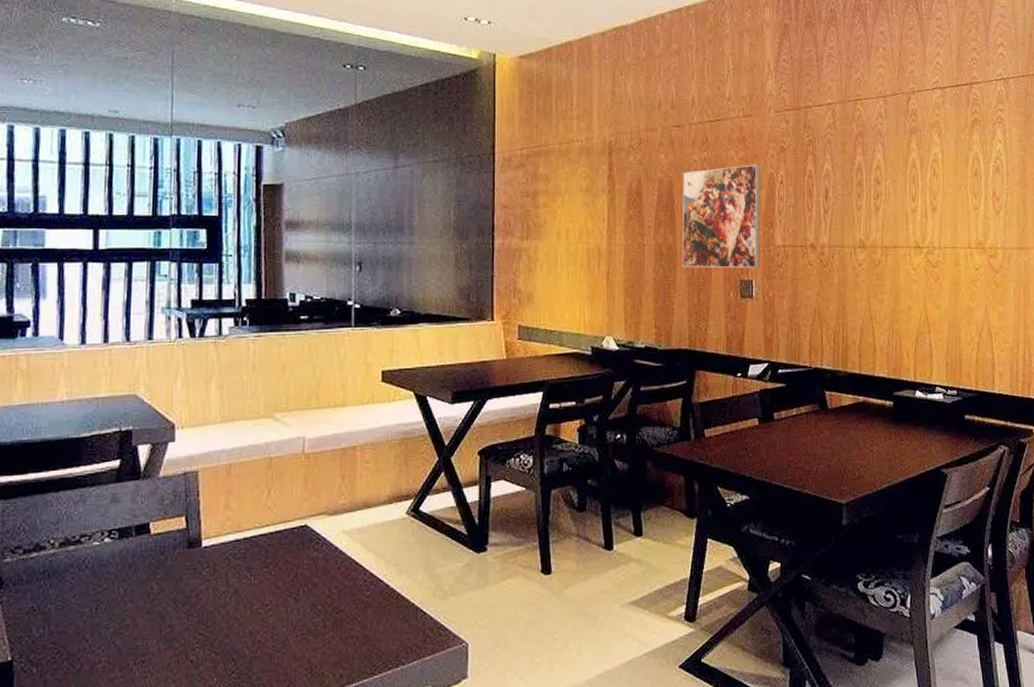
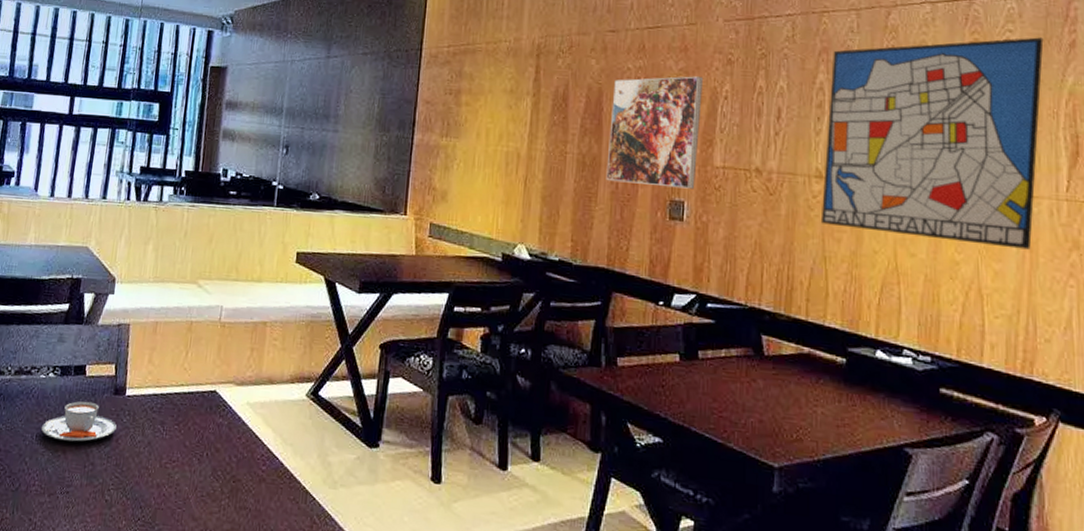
teacup: none [101,560,195,608] -> present [41,401,117,442]
wall art: none [866,114,1025,292] -> present [820,37,1044,250]

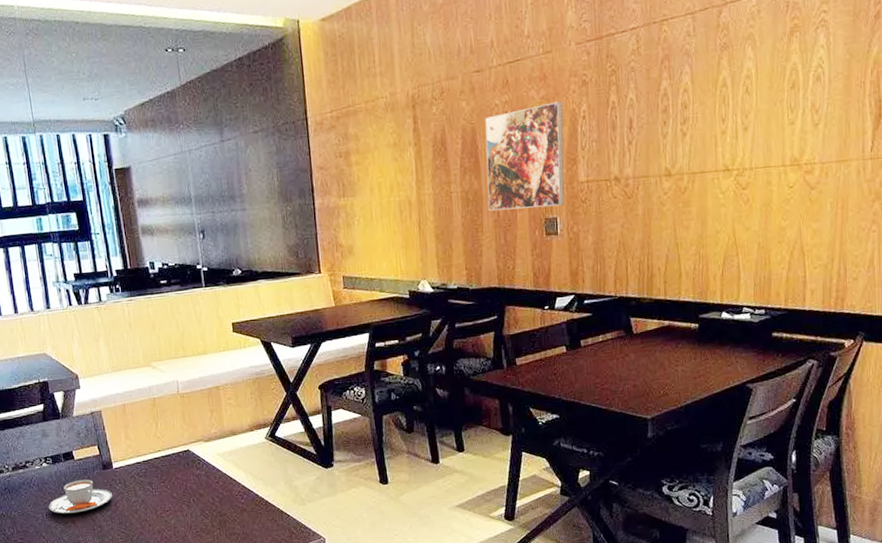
wall art: present [820,37,1044,250] -> none [671,13,853,216]

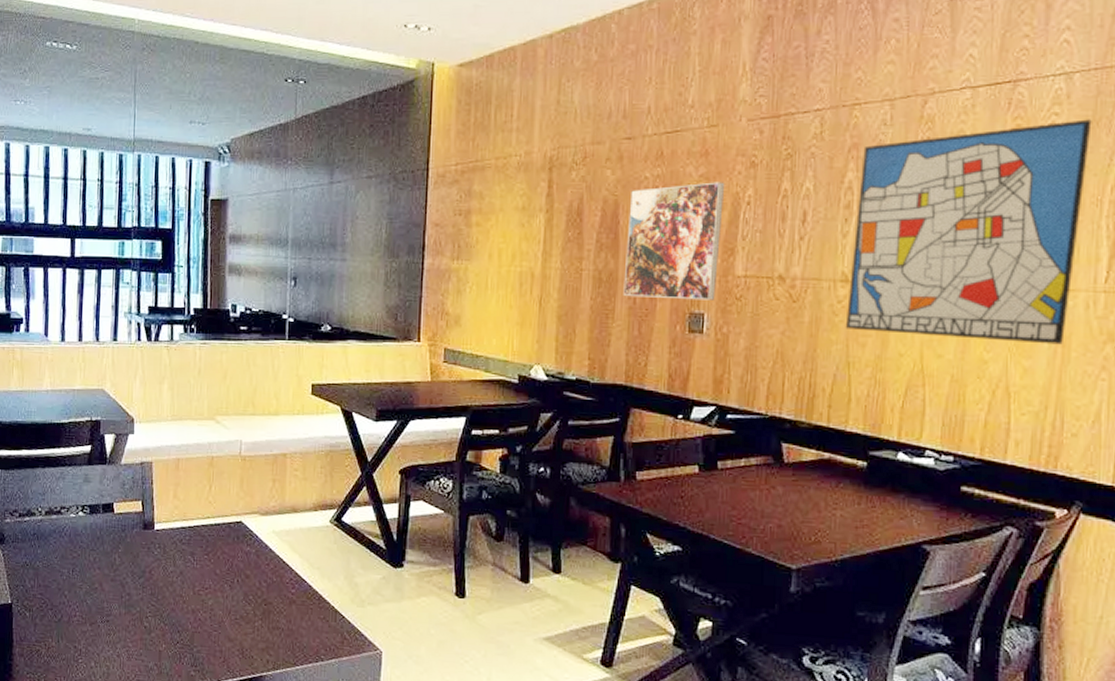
teacup: present [48,479,112,514] -> none [76,536,148,575]
wall art: none [671,13,853,216] -> present [845,119,1092,345]

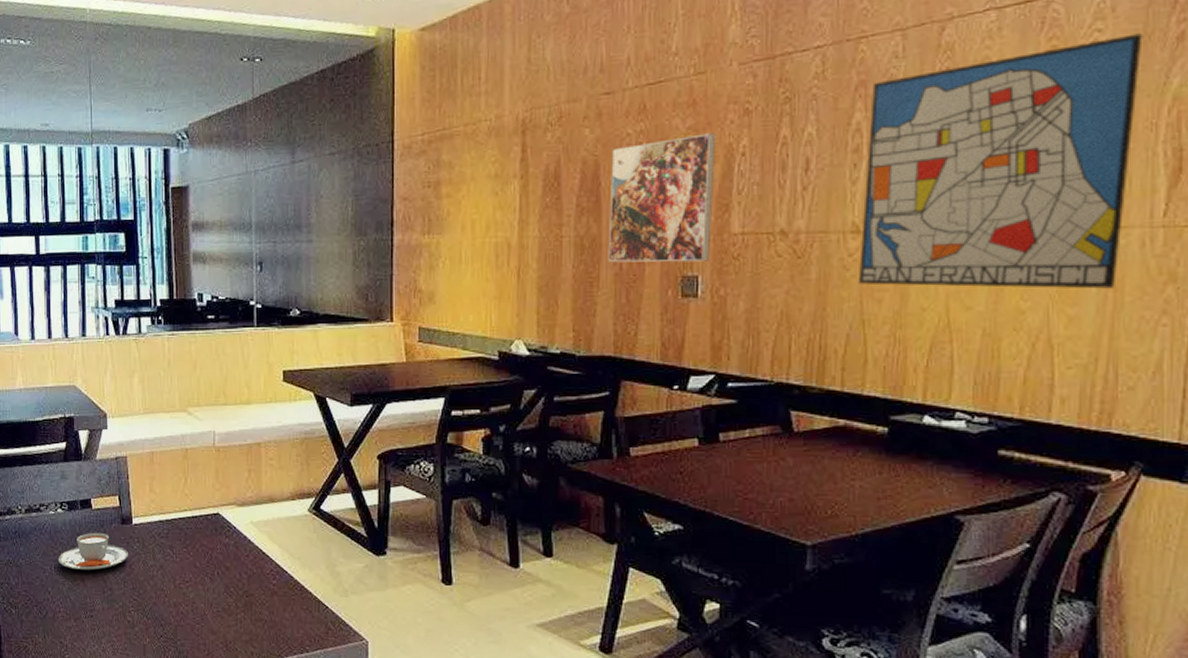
teacup: none [76,536,148,575] -> present [57,532,128,570]

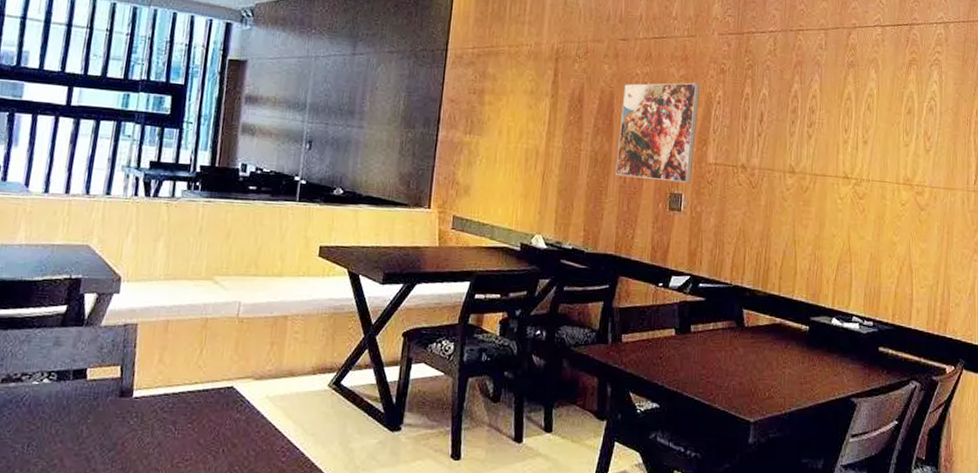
teacup: present [57,532,128,570] -> none [33,405,122,449]
wall art: present [858,33,1143,289] -> none [792,58,962,232]

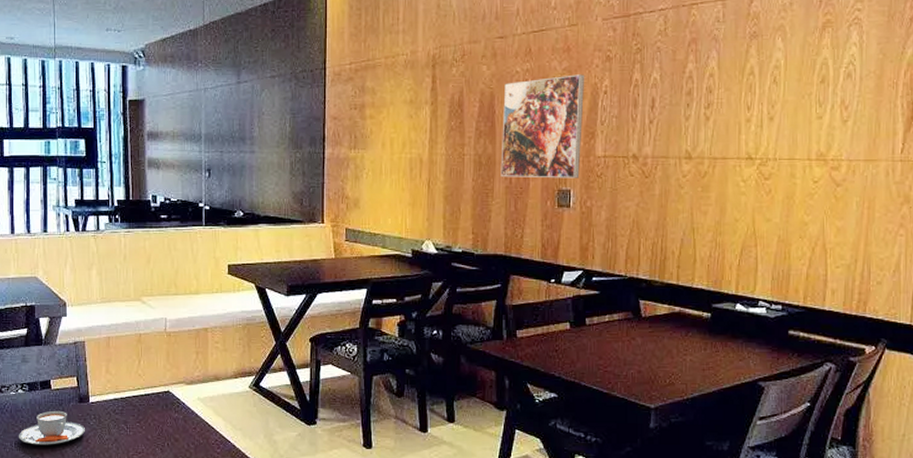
teacup: none [33,405,122,449] -> present [18,410,85,445]

